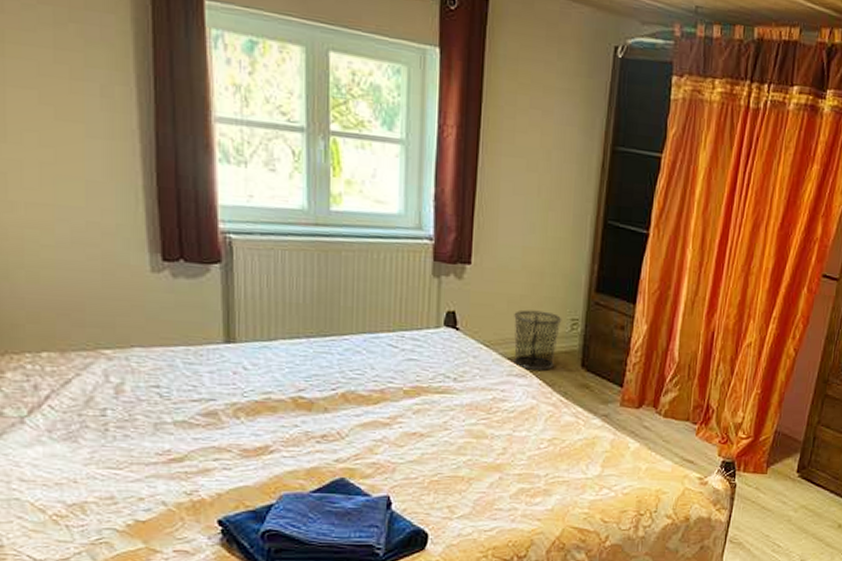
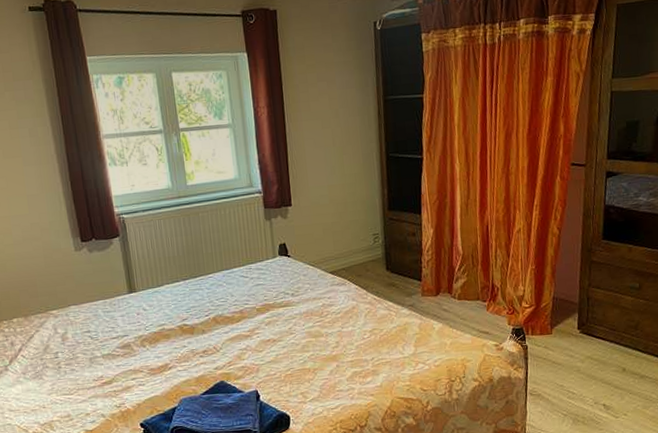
waste bin: present [513,310,562,371] -> none [329,231,366,279]

